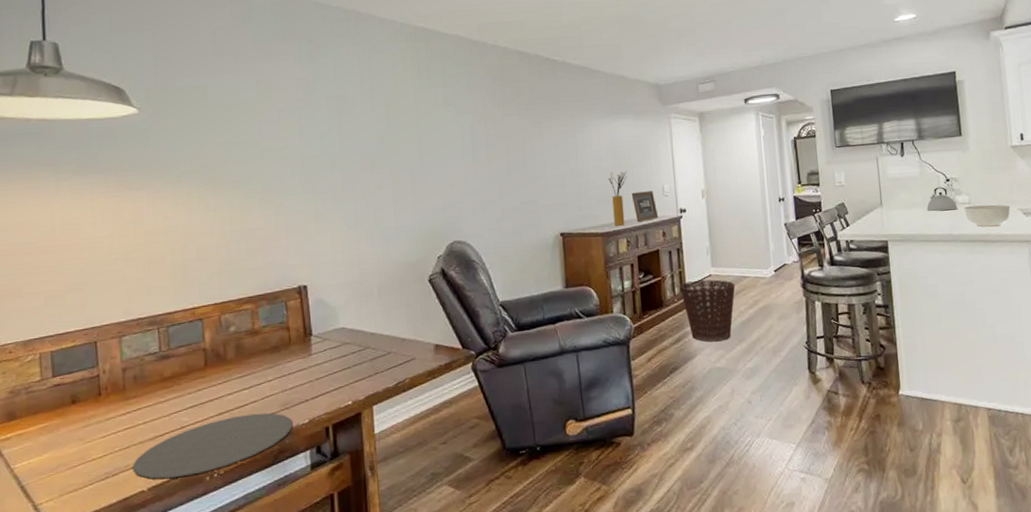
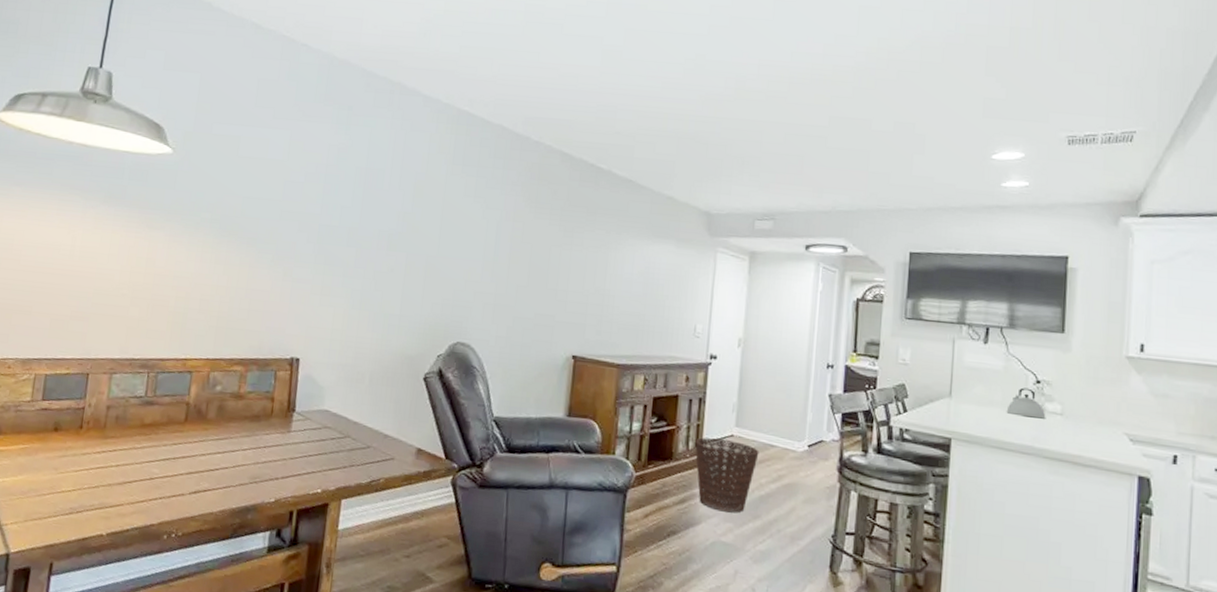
placemat: present [132,413,293,479] -> none [96,478,259,531]
vase: present [608,171,627,226] -> none [634,299,658,361]
picture frame: present [631,191,659,222] -> none [658,326,685,361]
bowl: present [964,204,1011,227] -> none [1053,417,1114,449]

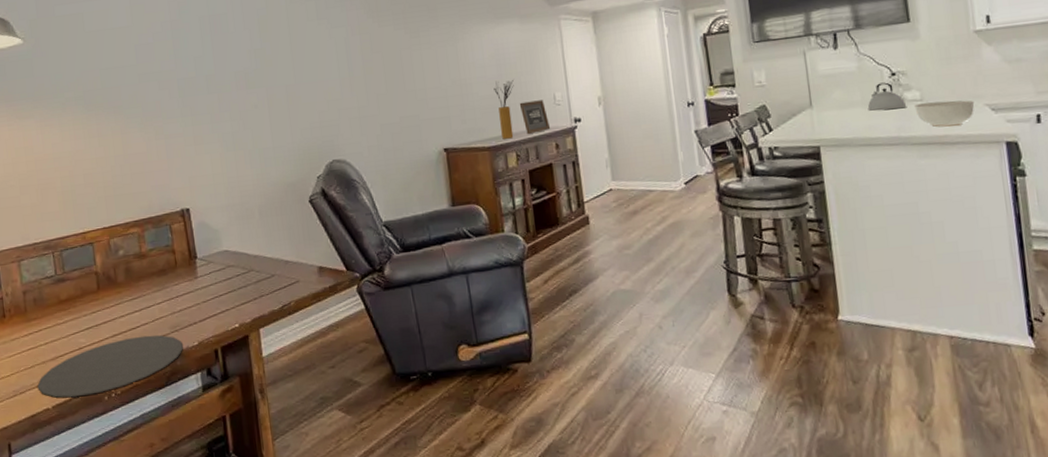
placemat: none [96,478,259,531] -> present [37,335,183,398]
vase: none [634,299,658,361] -> present [493,80,514,139]
picture frame: none [658,326,685,361] -> present [519,100,551,134]
basket: present [695,437,759,513] -> none [577,194,640,263]
bowl: none [1053,417,1114,449] -> present [914,100,975,127]

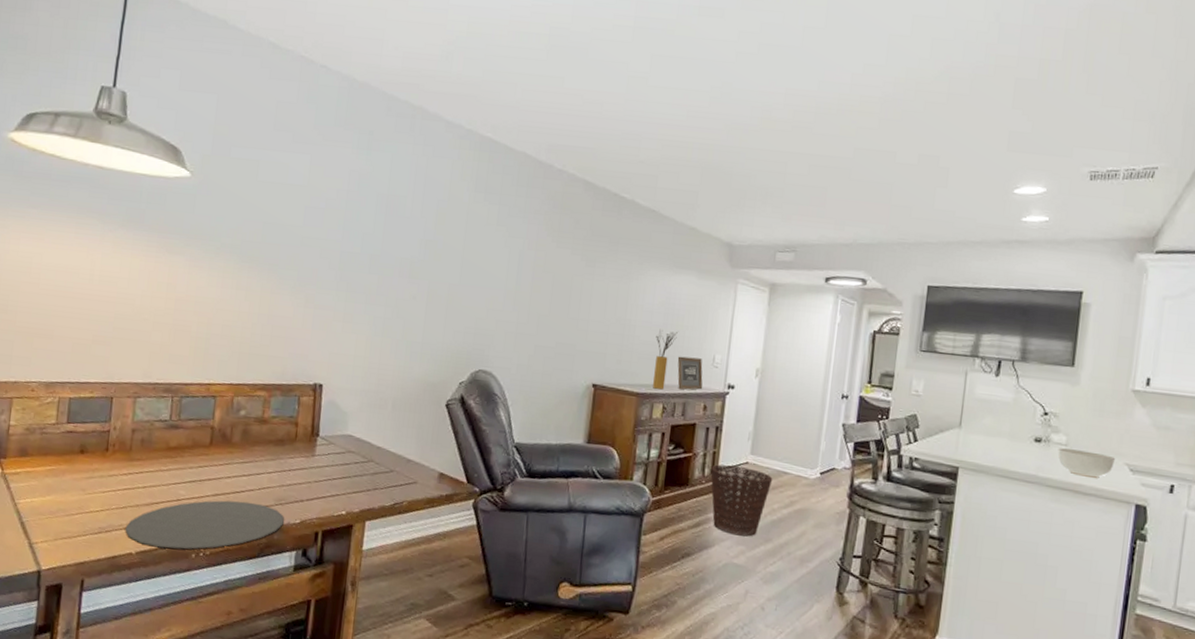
basket: none [577,194,640,263] -> present [710,464,773,537]
kettle: present [867,82,907,111] -> none [1013,419,1052,449]

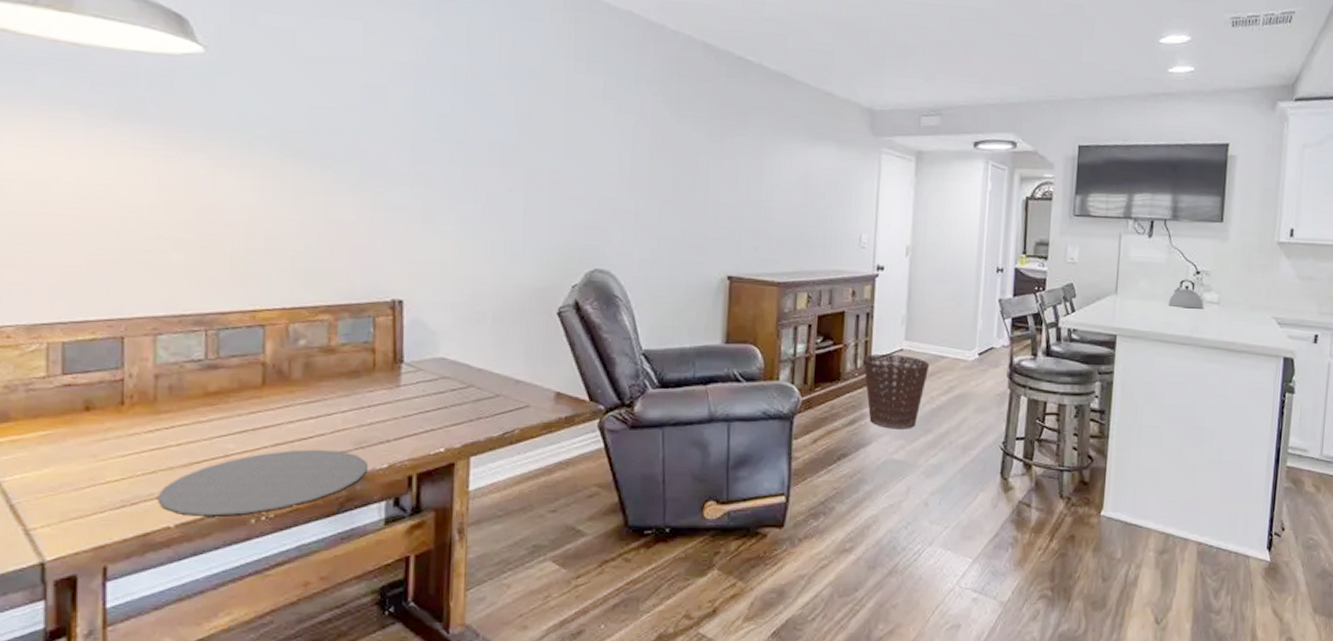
vase: present [653,329,678,390] -> none [795,209,819,277]
picture frame: present [677,356,703,390] -> none [820,238,850,275]
kettle: none [1013,419,1052,449] -> present [1168,279,1204,309]
bowl: present [1058,448,1116,478] -> none [1210,307,1264,334]

